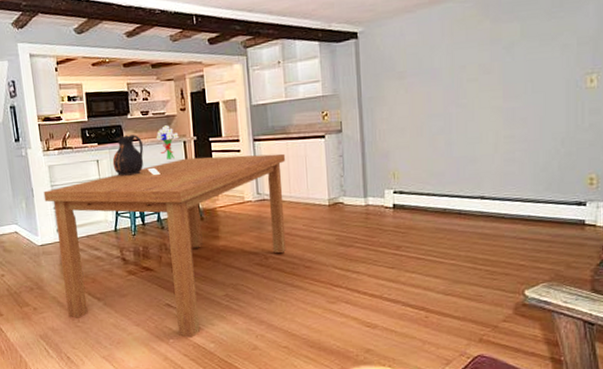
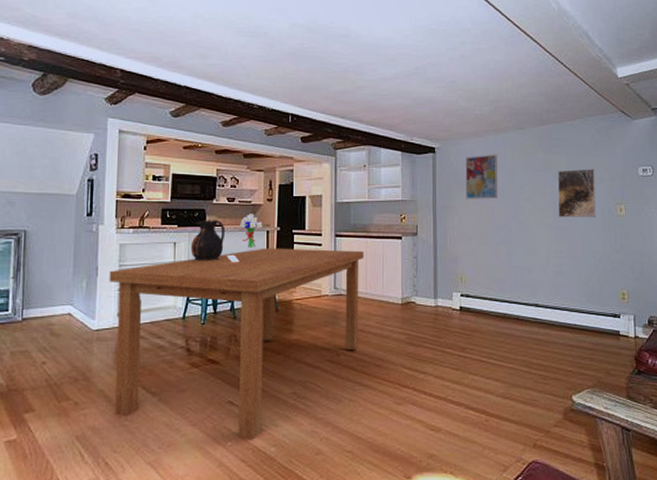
wall art: none [394,30,434,87] -> present [466,154,497,199]
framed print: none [508,34,558,97] -> present [557,169,596,218]

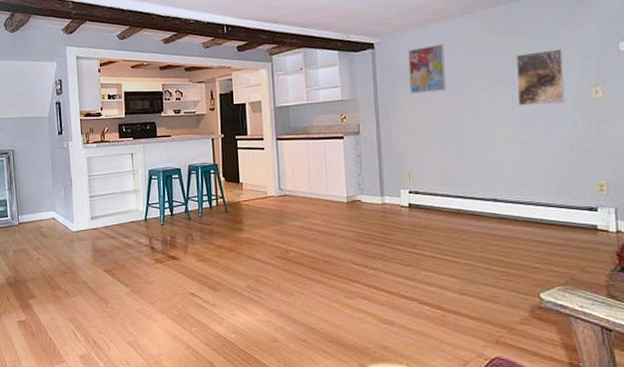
dining table: present [109,248,365,440] -> none [81,152,307,327]
ceramic jug: present [190,220,226,261] -> none [145,131,175,169]
bouquet: present [226,214,263,262] -> none [177,123,208,169]

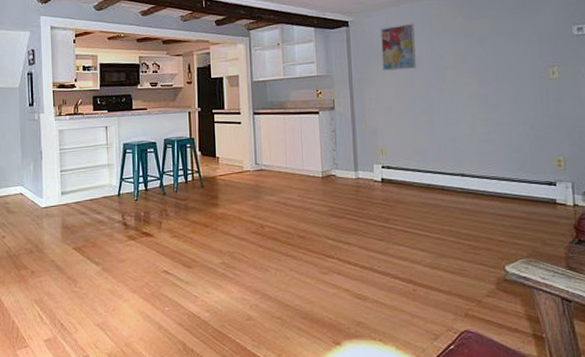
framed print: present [515,49,565,106] -> none [480,31,525,84]

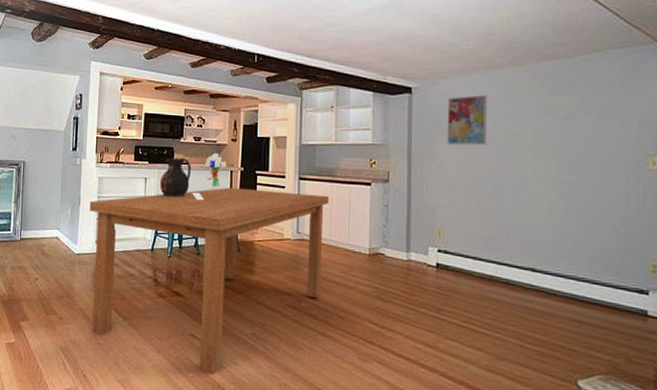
dining table: none [52,127,283,306] -> present [89,187,330,375]
ceramic jug: none [120,104,151,143] -> present [159,158,192,197]
bouquet: none [153,96,185,142] -> present [192,153,227,200]

